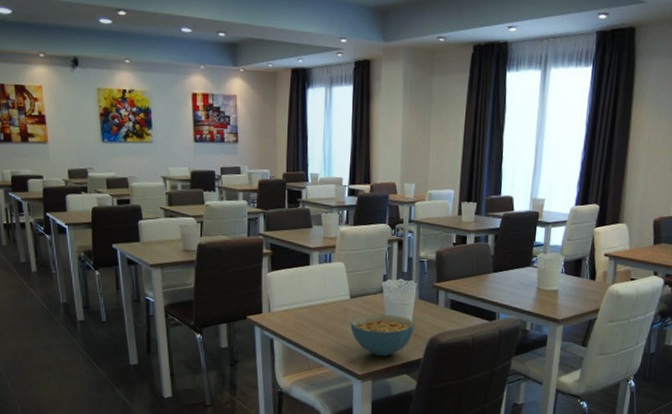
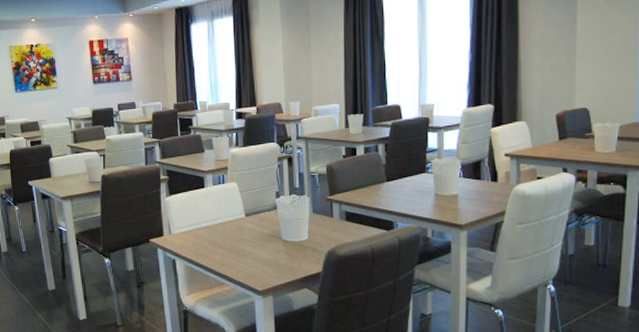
cereal bowl: present [350,314,415,356] -> none [247,230,311,271]

